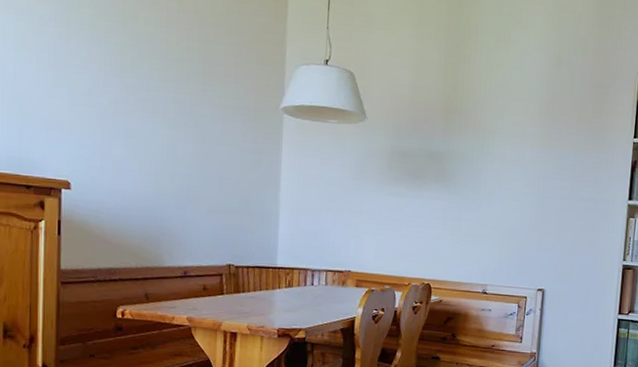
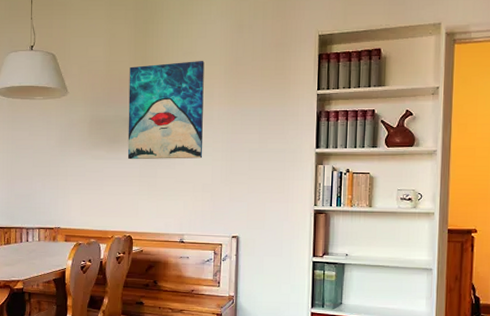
wall art: none [430,94,519,203] -> present [127,60,205,160]

